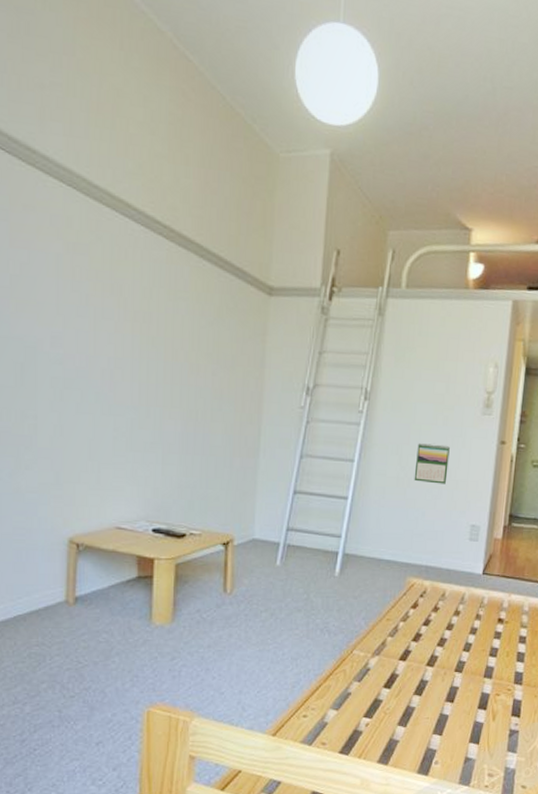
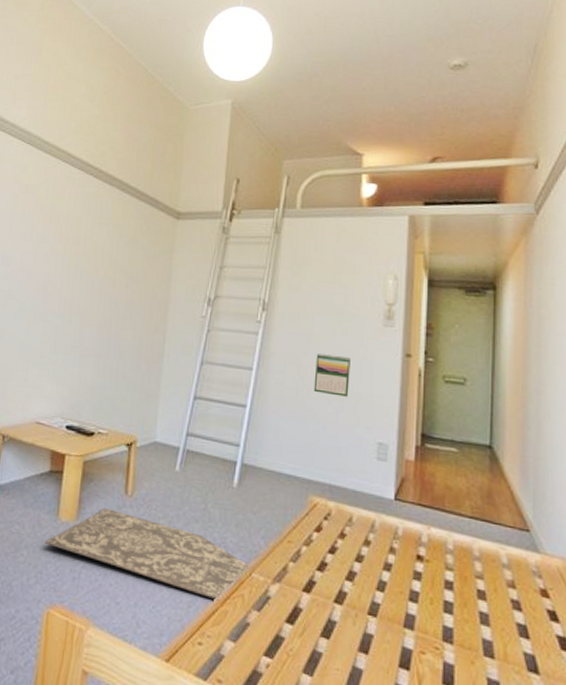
rug: none [138,607,351,678] -> present [44,507,249,601]

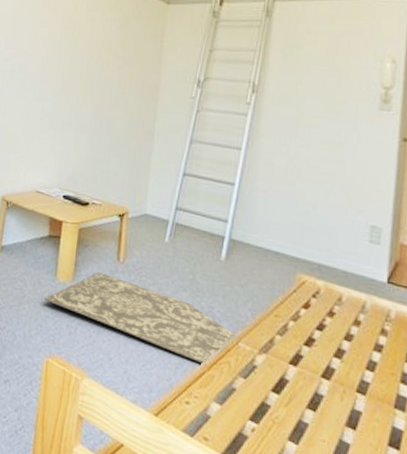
calendar: present [313,354,350,397] -> none [303,136,343,179]

